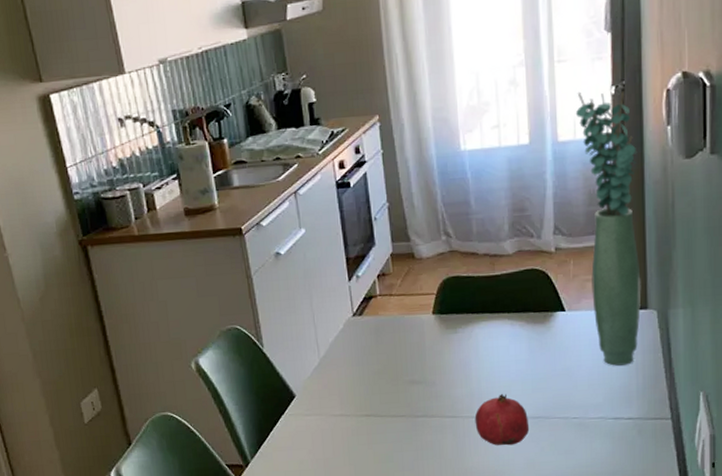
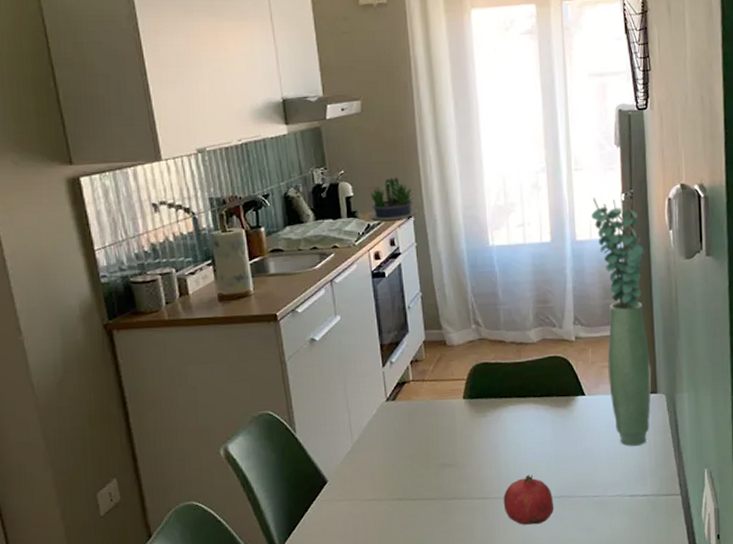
potted plant: none [332,79,388,128] -> present [369,177,422,222]

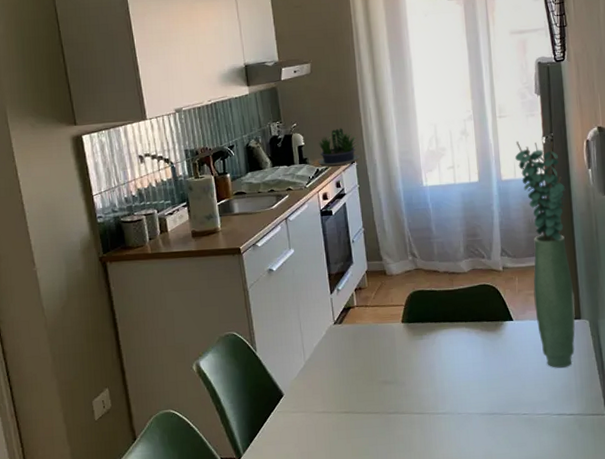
fruit: present [503,474,554,525] -> none [439,392,487,439]

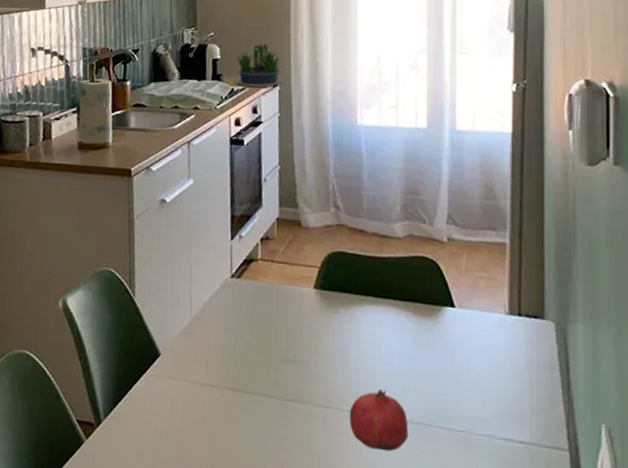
fruit: none [439,392,487,439] -> present [349,388,409,452]
vase: present [514,140,576,368] -> none [475,84,538,379]

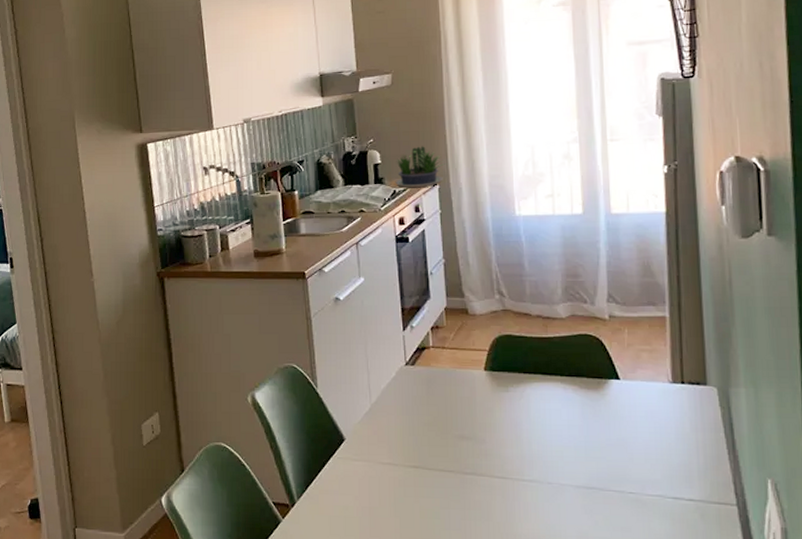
fruit: present [349,388,409,452] -> none [525,458,583,515]

